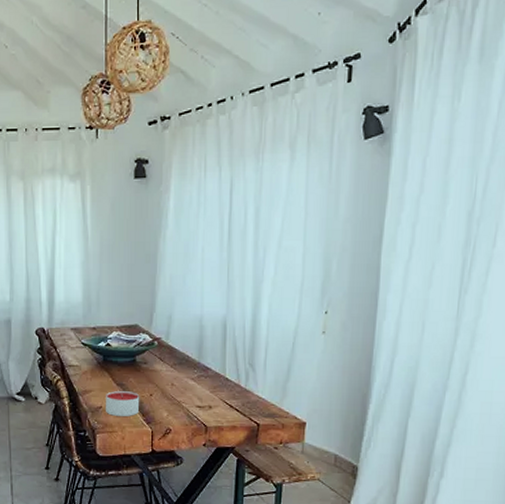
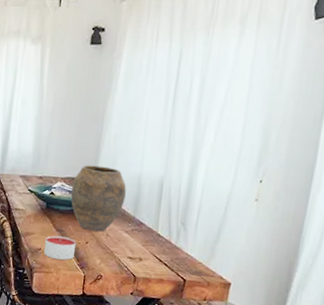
vase: none [128,310,188,382] -> present [70,165,126,232]

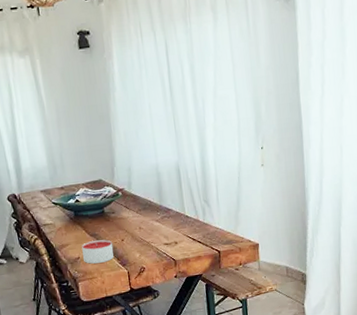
vase: present [70,165,126,232] -> none [94,163,149,229]

